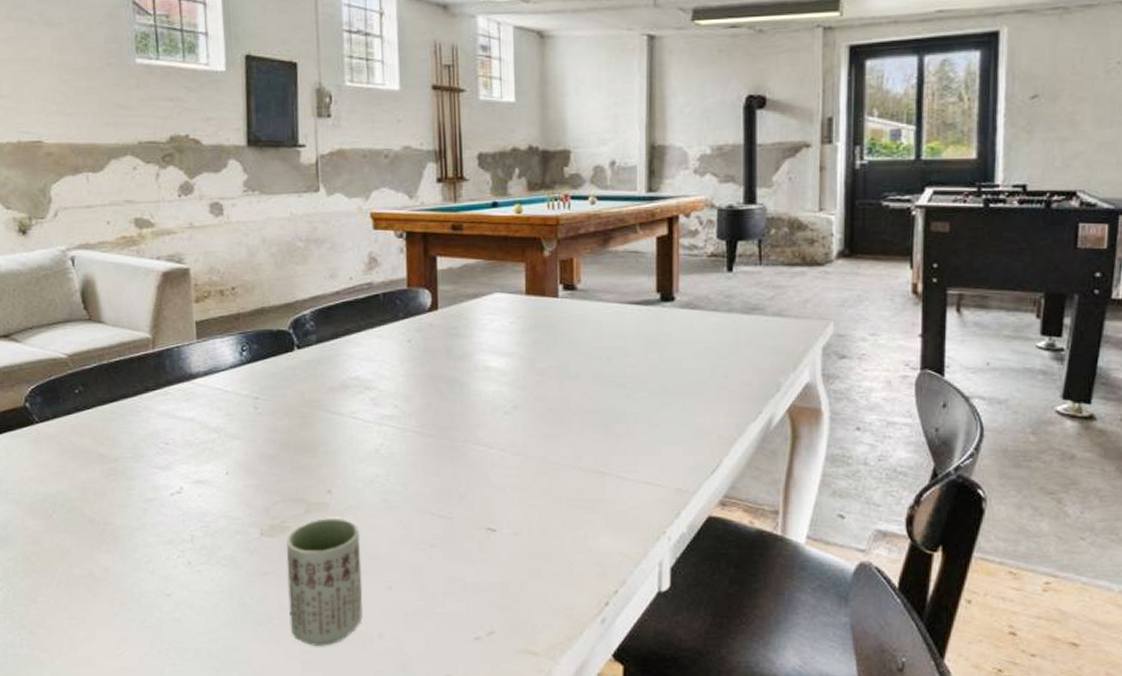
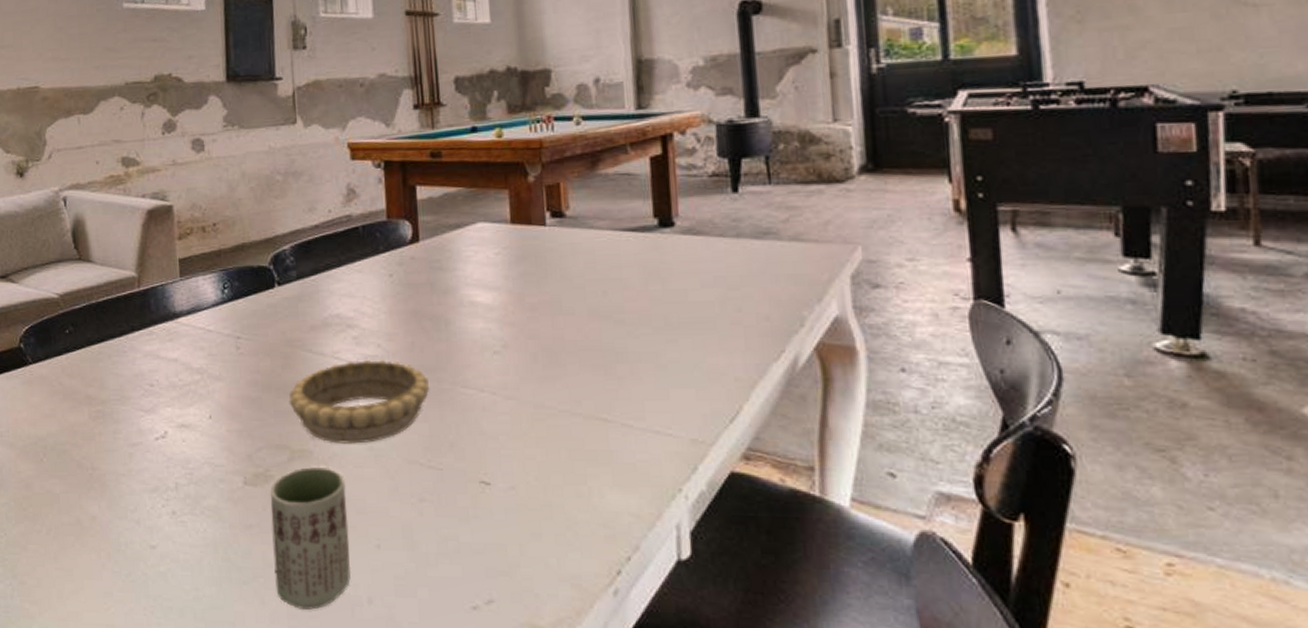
decorative bowl: none [306,419,444,497] -> present [288,359,430,444]

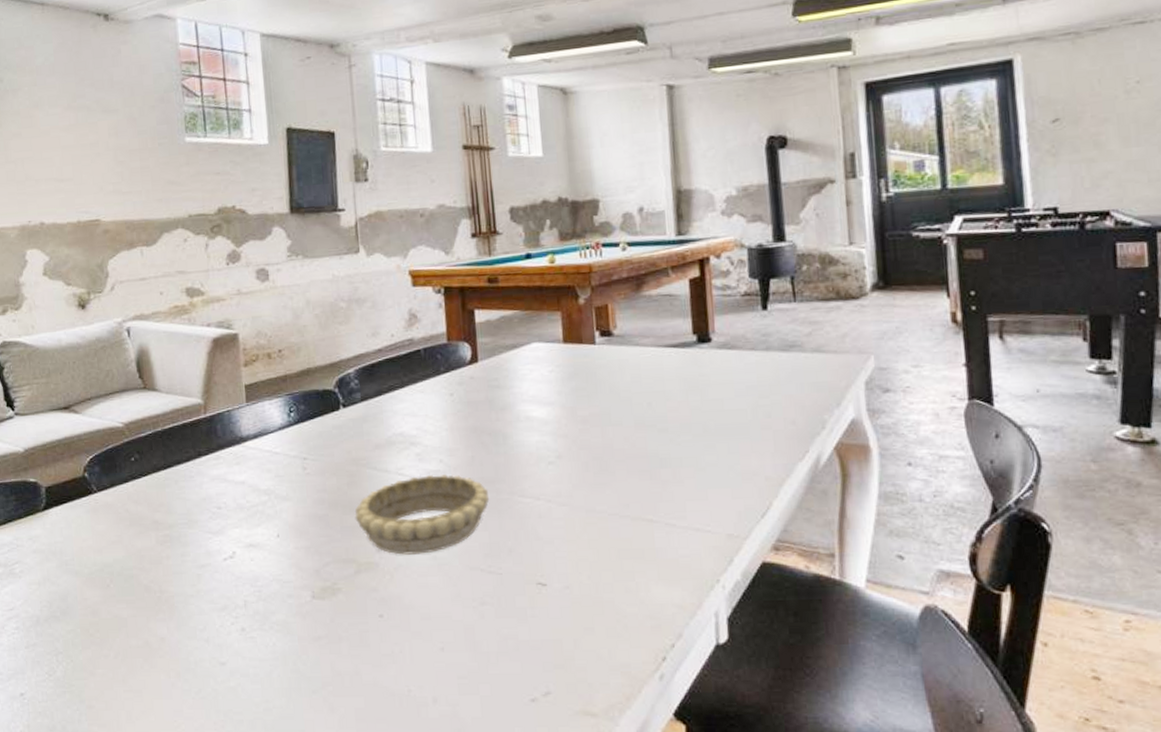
cup: present [270,467,352,610] -> none [337,578,417,713]

